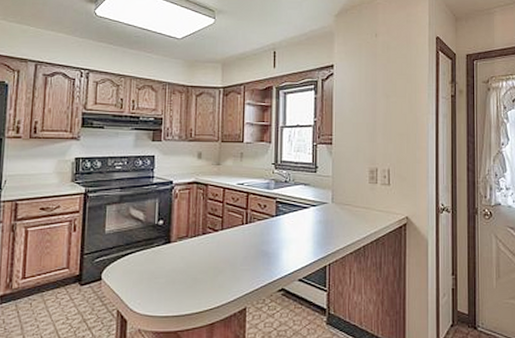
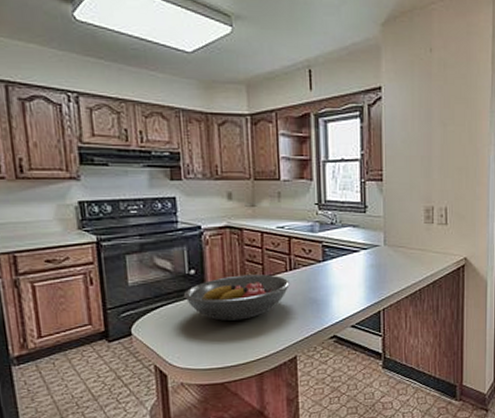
fruit bowl: none [150,227,245,269] -> present [183,274,290,321]

